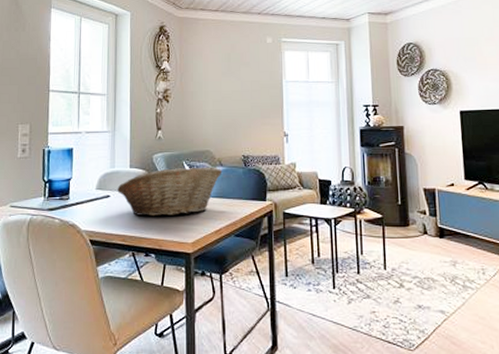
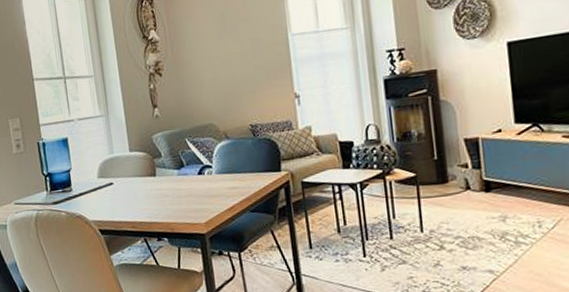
fruit basket: present [117,166,223,217] -> none [119,140,230,201]

